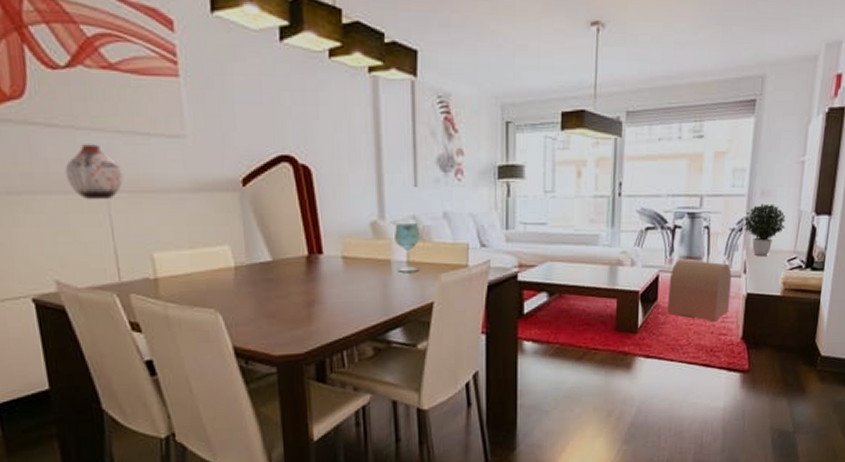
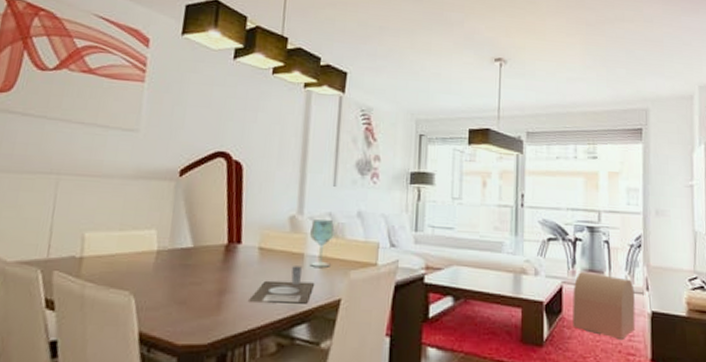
vase: present [64,144,124,200] -> none [26,132,77,181]
place setting: none [338,272,404,311] -> present [247,266,314,304]
potted plant: present [744,204,786,257] -> none [642,222,682,275]

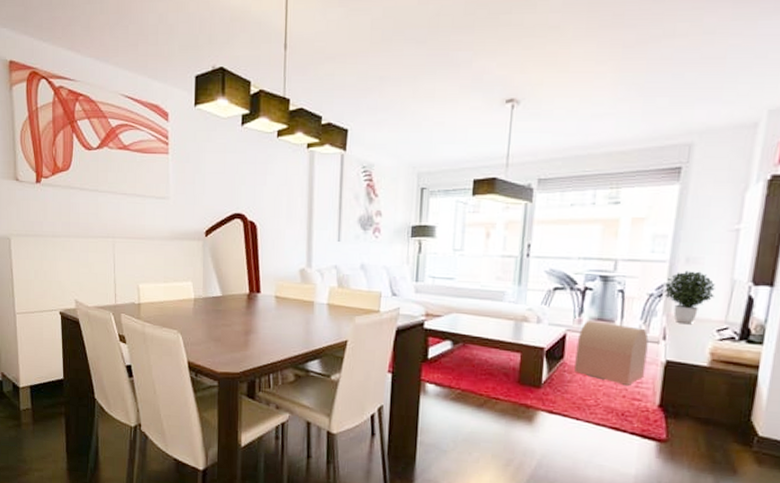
place setting: present [247,266,314,304] -> none [268,312,323,344]
wine glass: present [309,219,335,267] -> none [317,272,340,313]
potted plant: none [642,222,682,275] -> present [664,271,716,325]

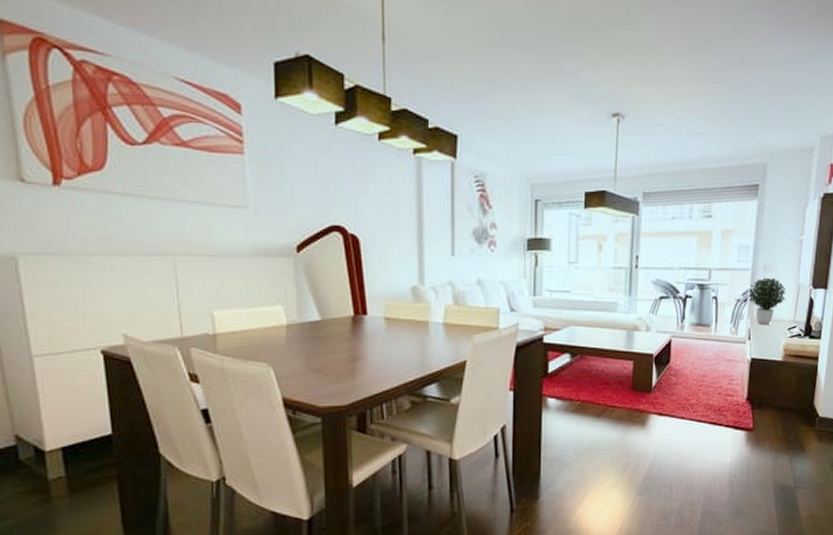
treasure chest: present [574,321,649,387] -> none [679,326,738,384]

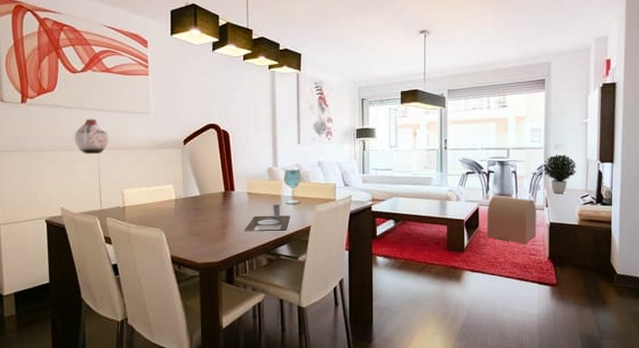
vase: none [137,212,190,263] -> present [74,119,109,155]
place setting: none [379,333,440,367] -> present [243,204,290,231]
wine glass: none [431,289,456,333] -> present [283,170,302,204]
treasure chest: none [679,326,738,384] -> present [487,196,537,245]

